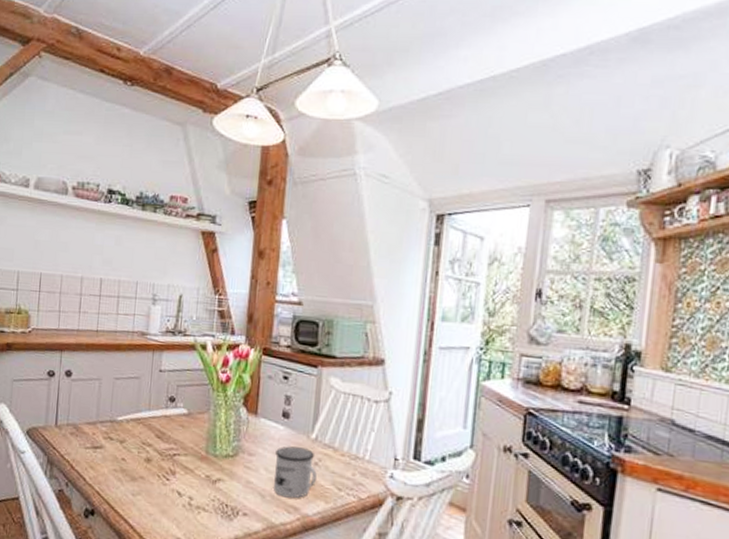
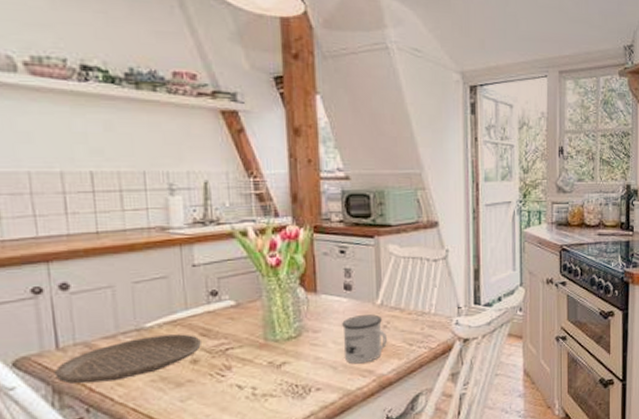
plate: none [51,429,156,464] -> present [54,334,201,384]

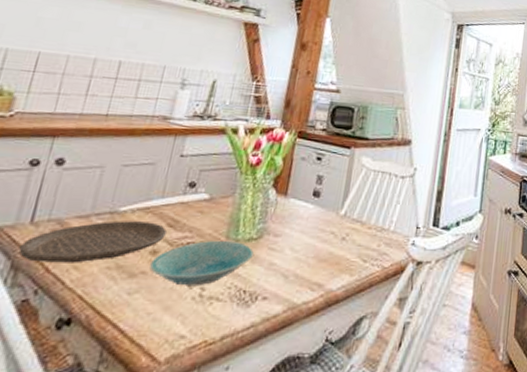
bowl: none [194,341,296,388] -> present [149,240,254,286]
mug: present [342,314,387,364] -> none [298,224,344,275]

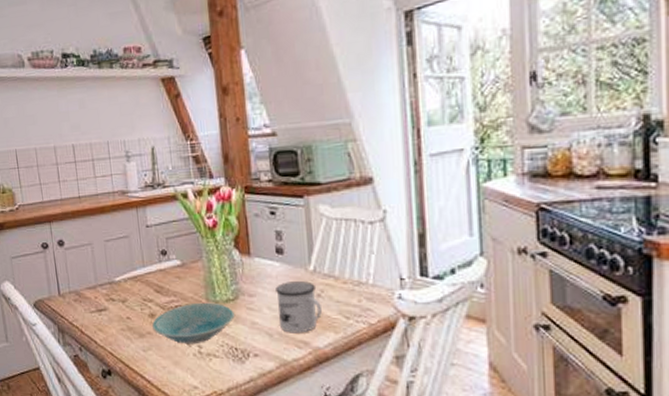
plate: present [18,221,167,263] -> none [58,289,156,326]
mug: none [298,224,344,275] -> present [276,281,322,333]

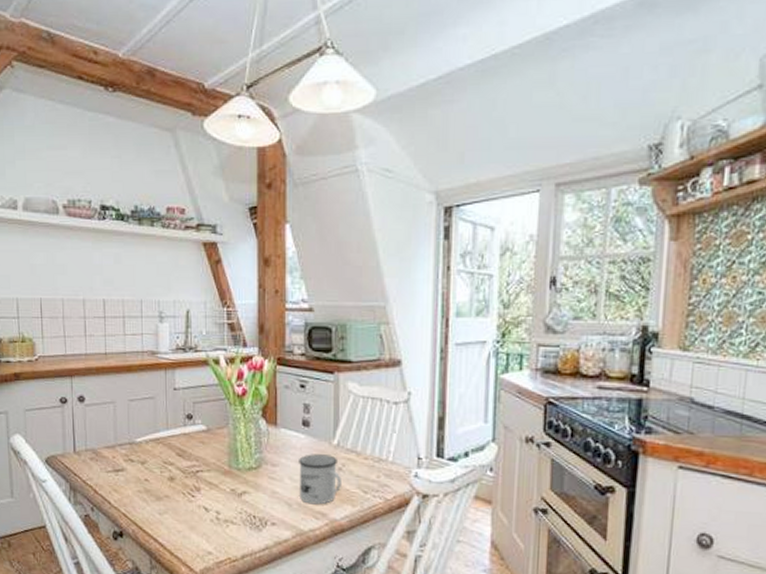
bowl: present [152,302,235,345] -> none [171,468,256,510]

